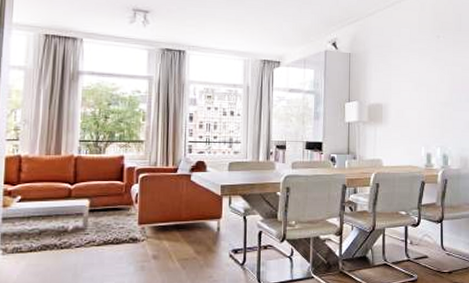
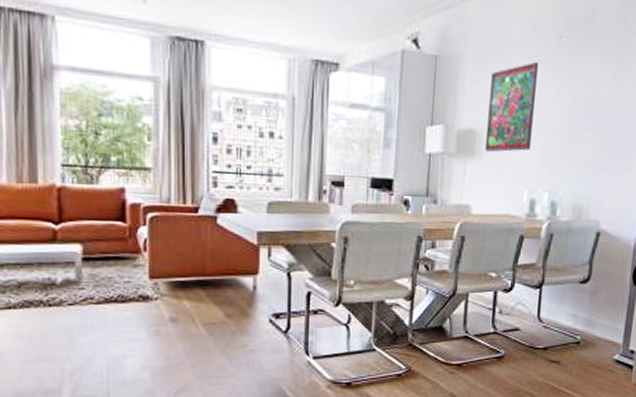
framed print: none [389,55,424,120] -> present [484,62,538,153]

